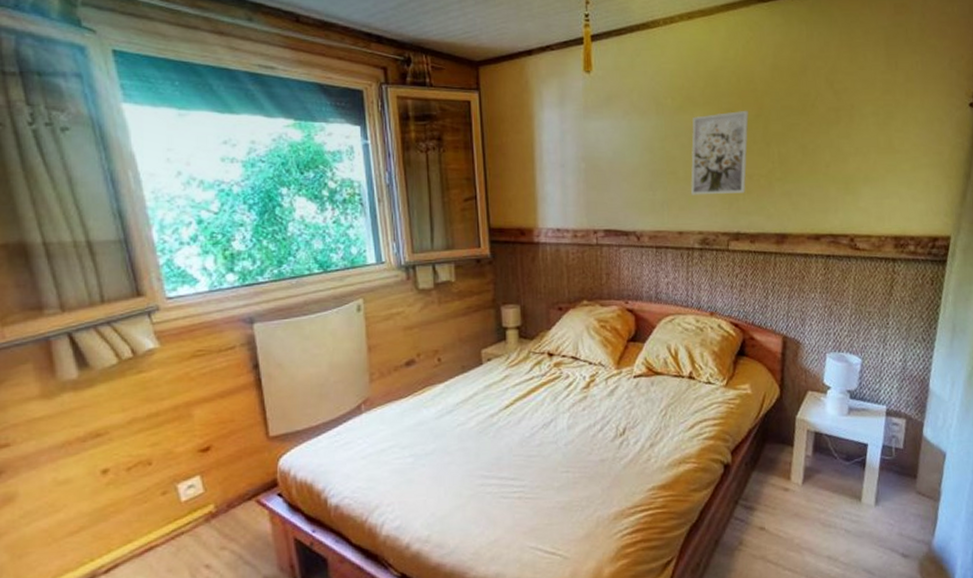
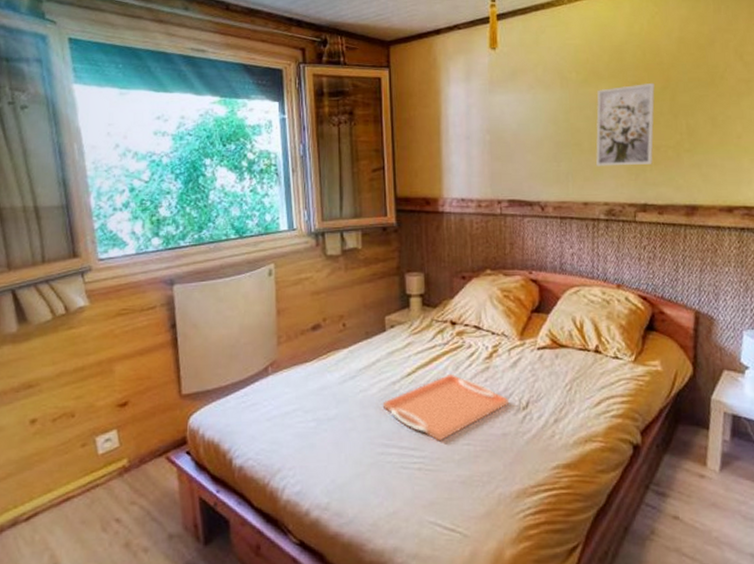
serving tray: none [481,404,606,471] -> present [382,373,509,442]

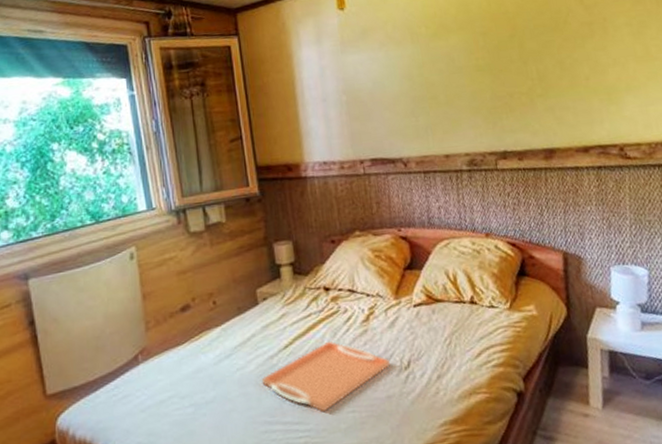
wall art: present [596,82,655,167] -> none [448,31,508,118]

